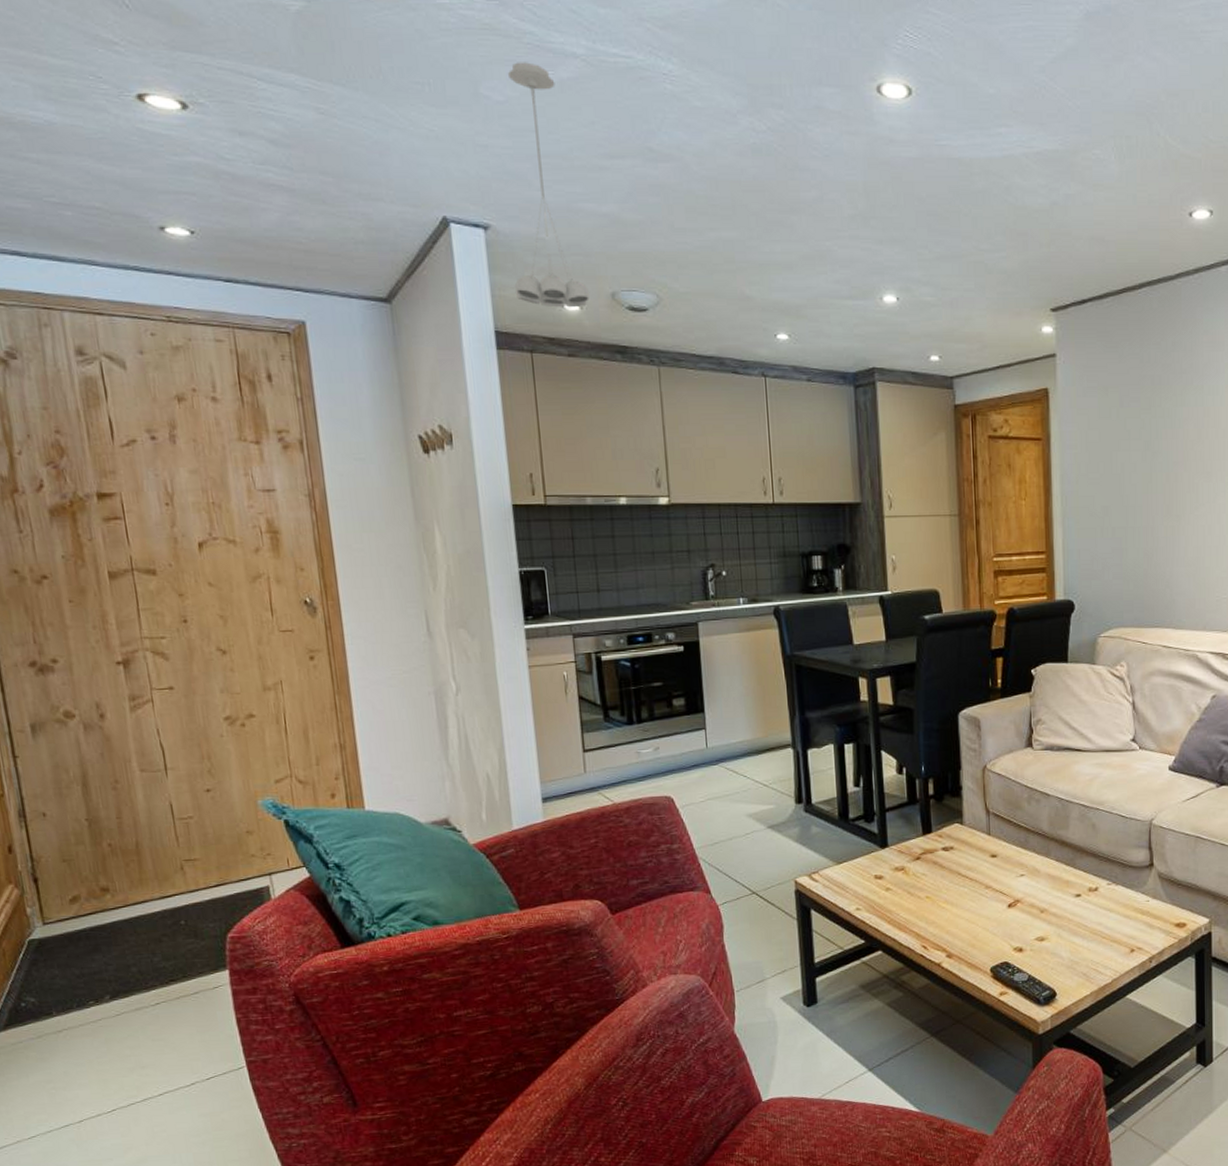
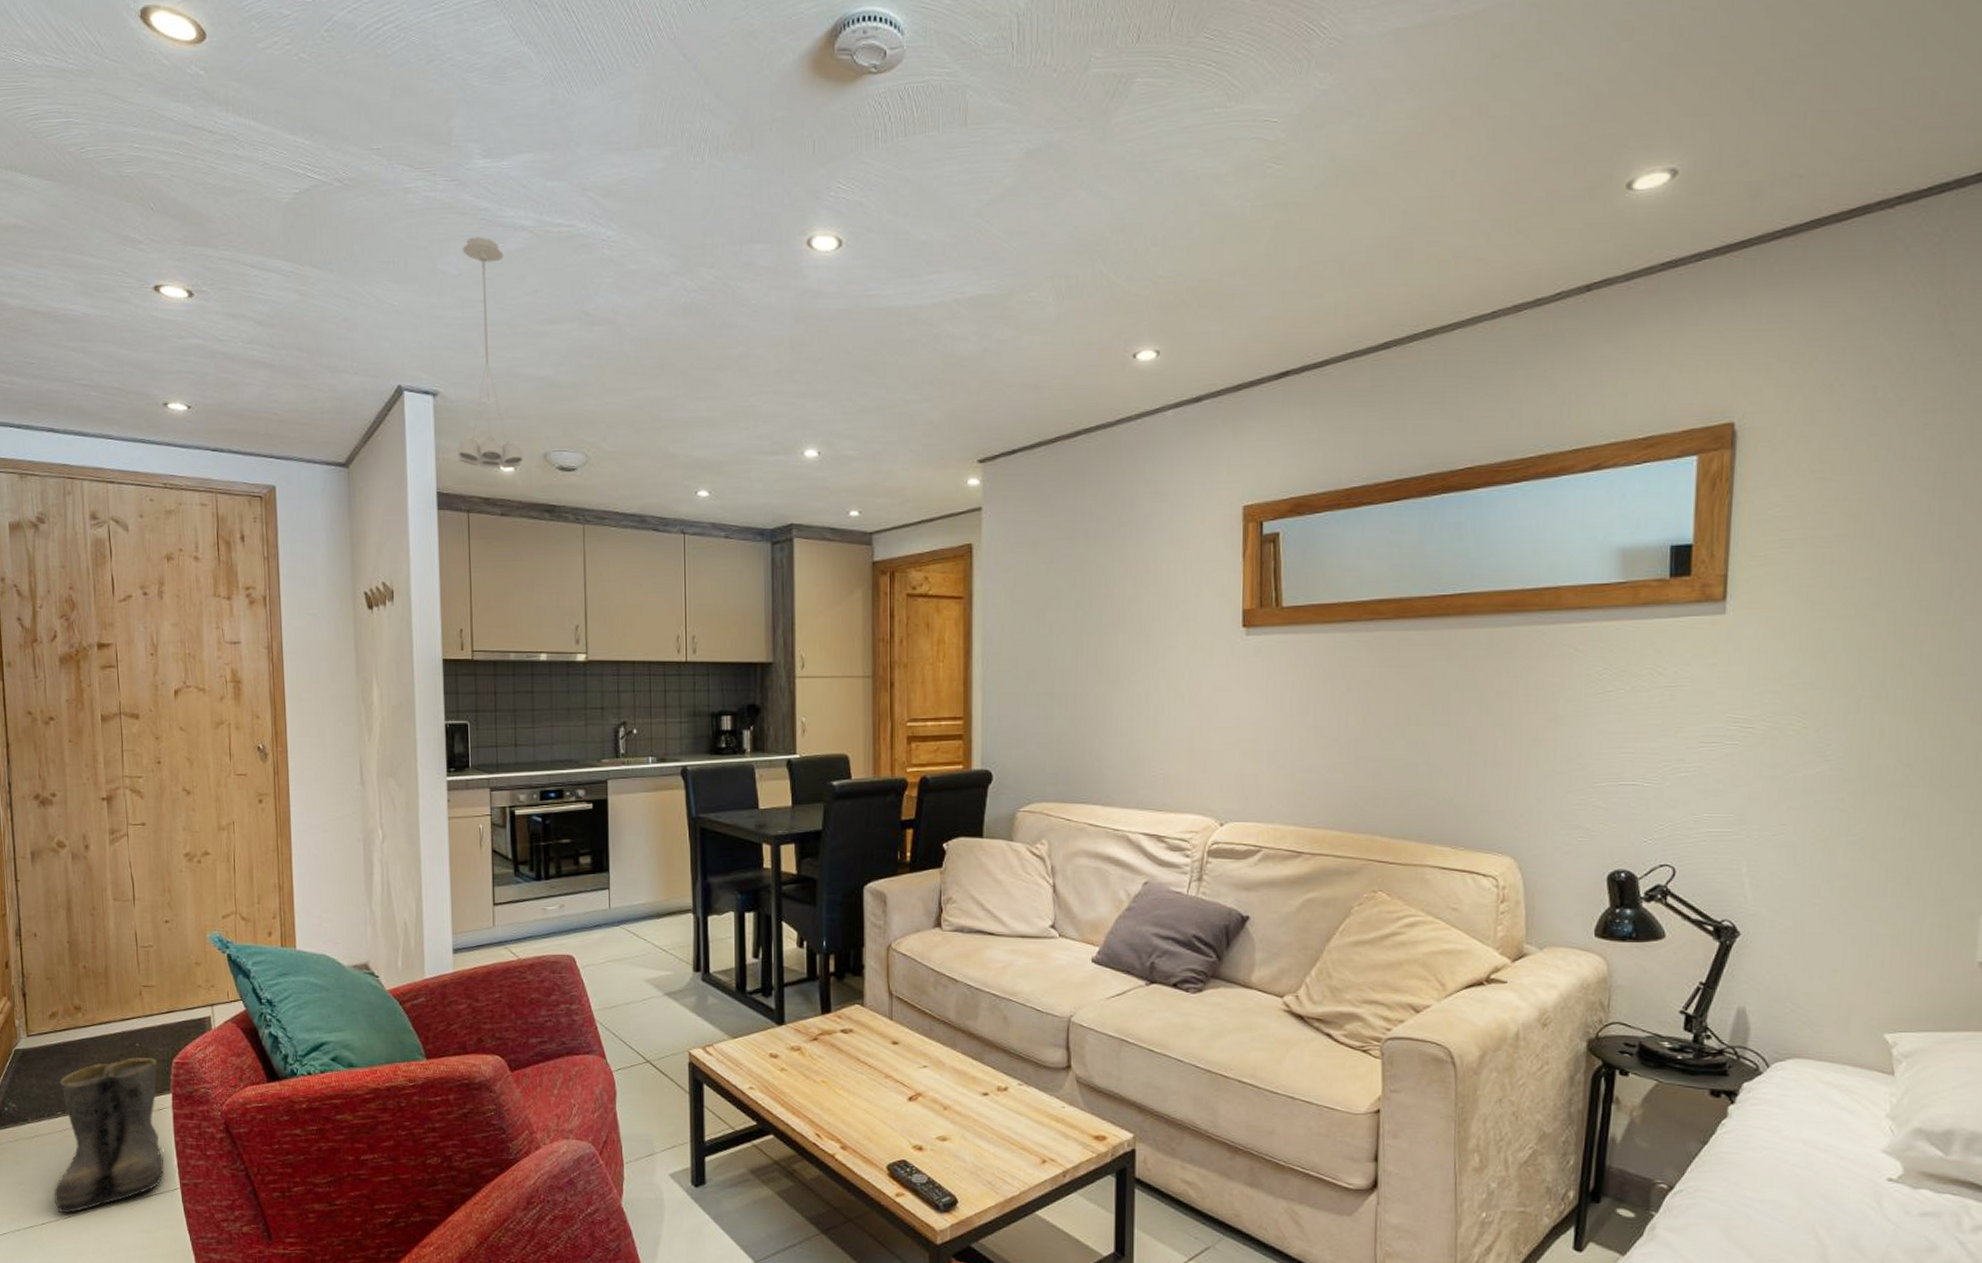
boots: none [89,934,226,1108] -> present [53,1056,164,1214]

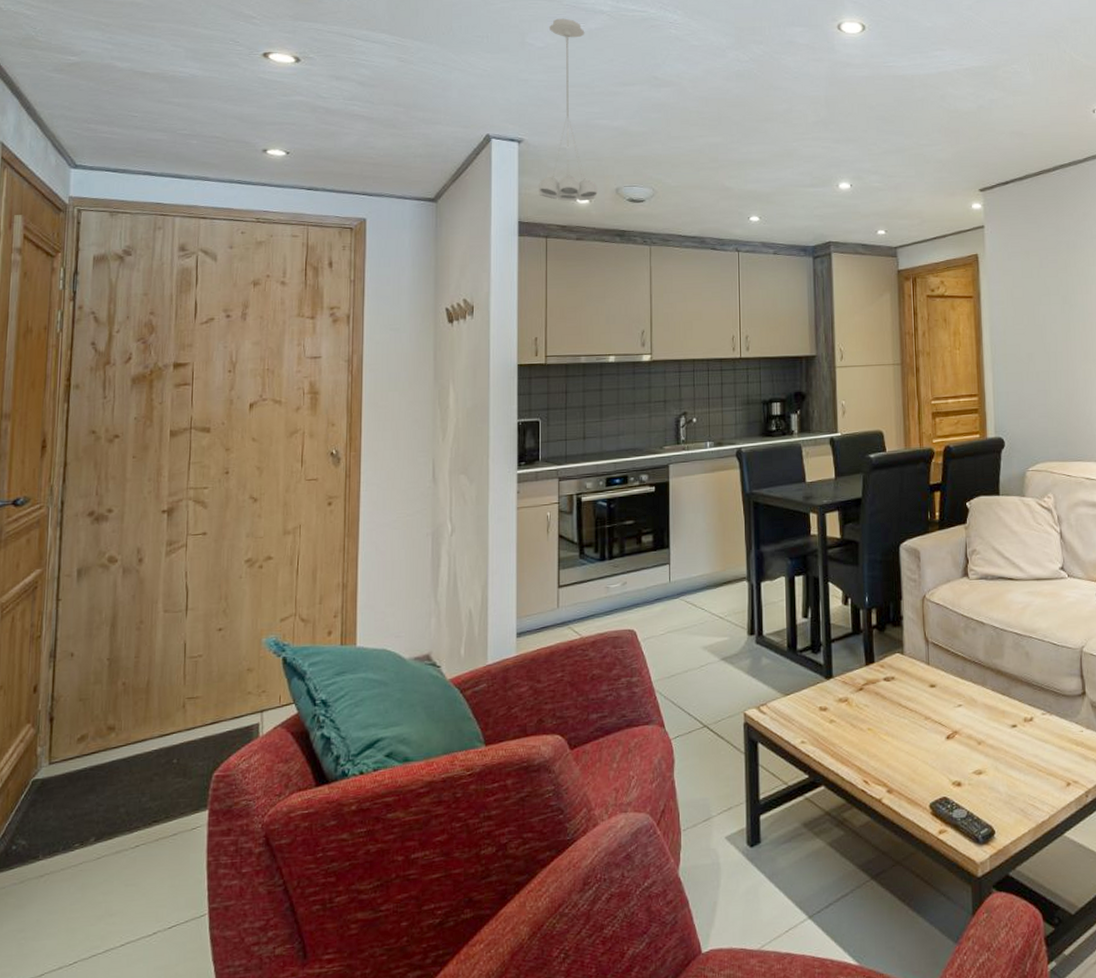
boots: present [53,1056,164,1214] -> none [58,772,196,960]

